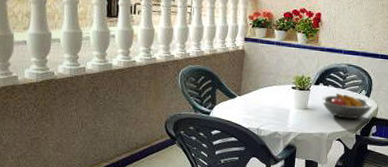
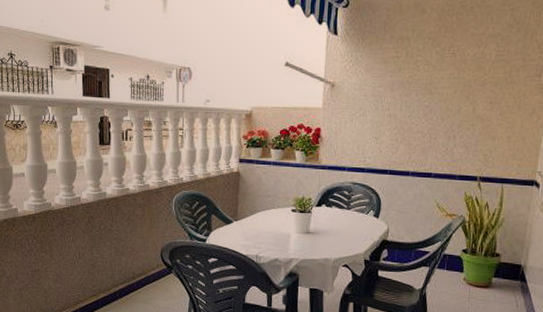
fruit bowl: present [321,93,373,119] -> none [325,215,383,243]

